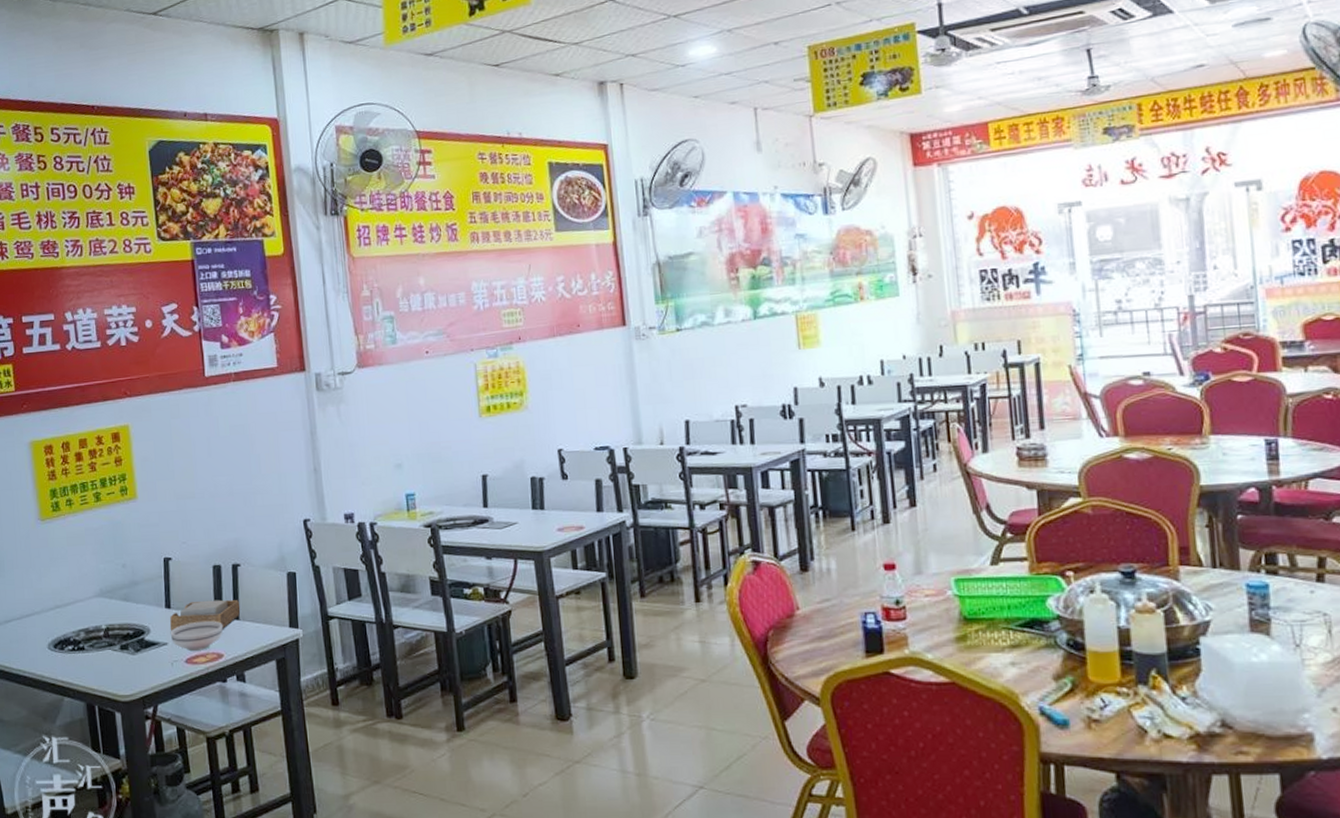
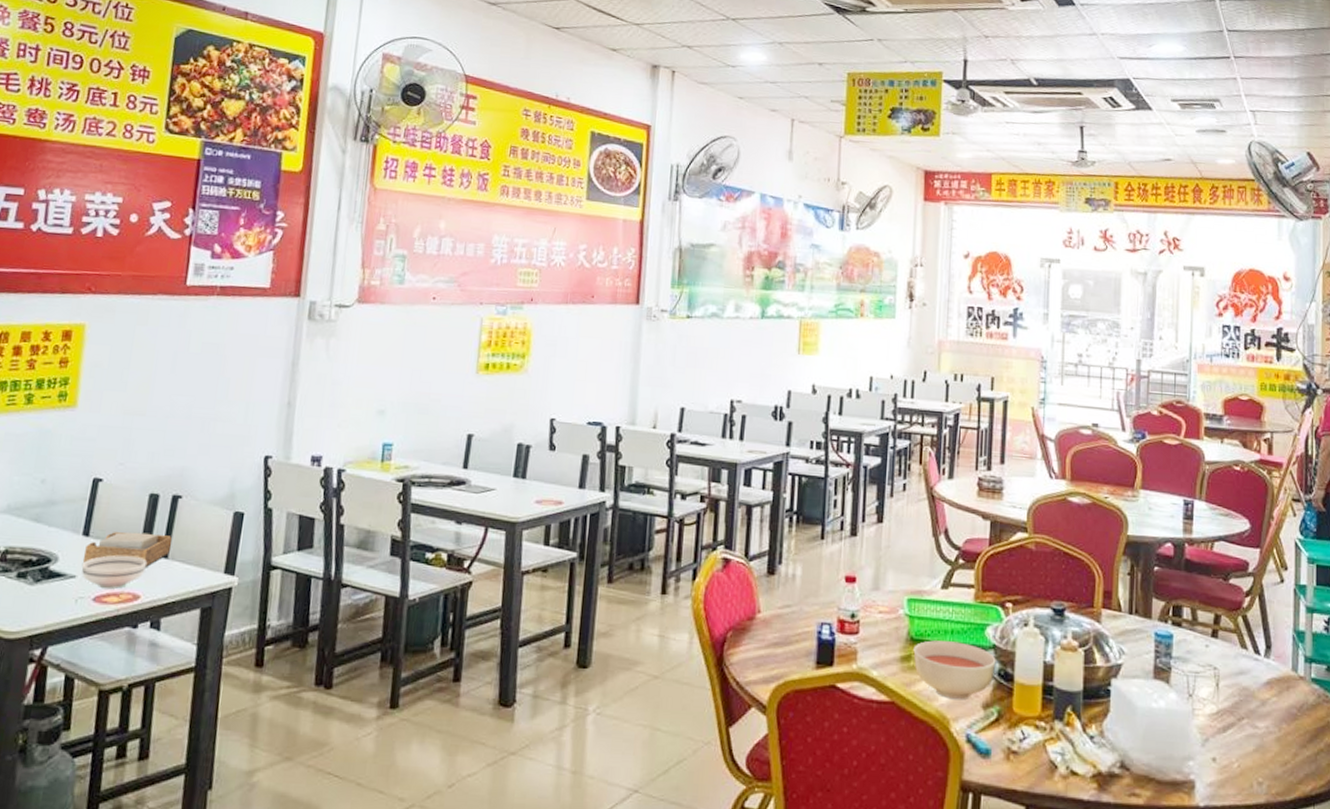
bowl: none [968,616,1063,674] -> present [913,640,996,700]

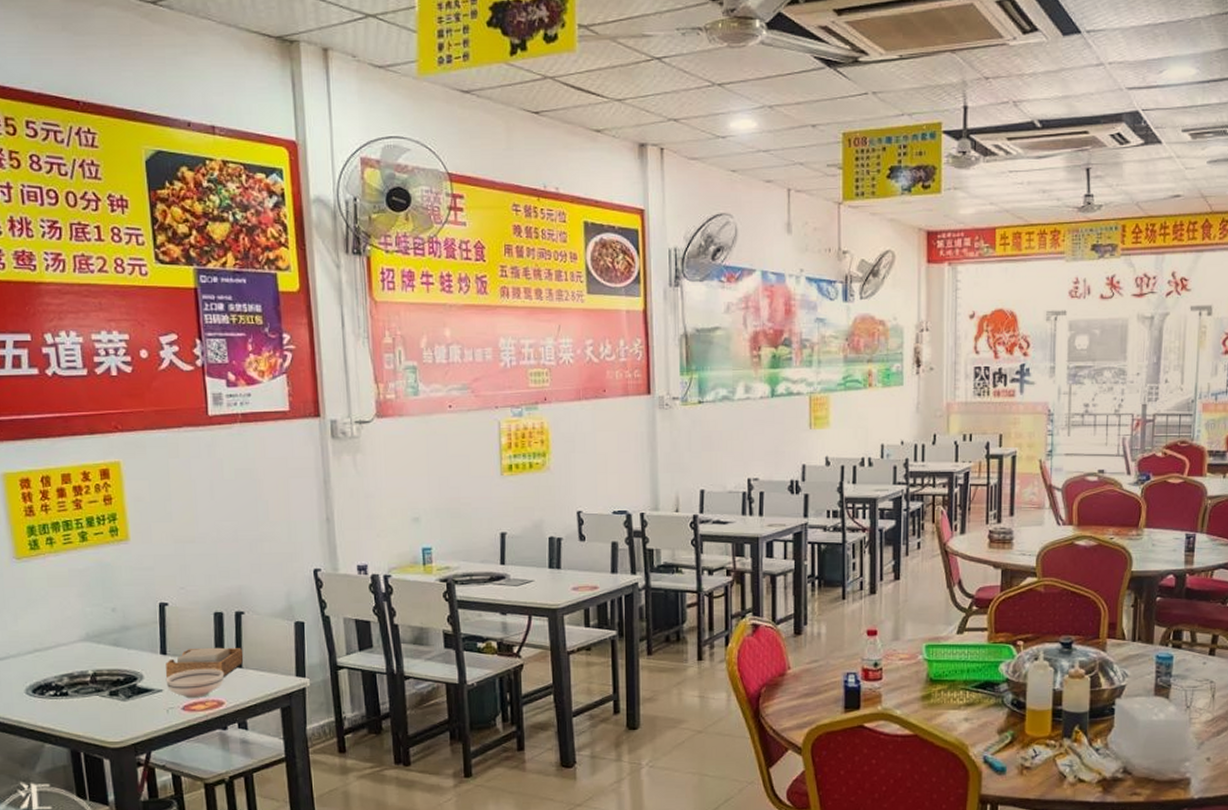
bowl: present [913,640,996,700] -> none [933,679,1009,729]

